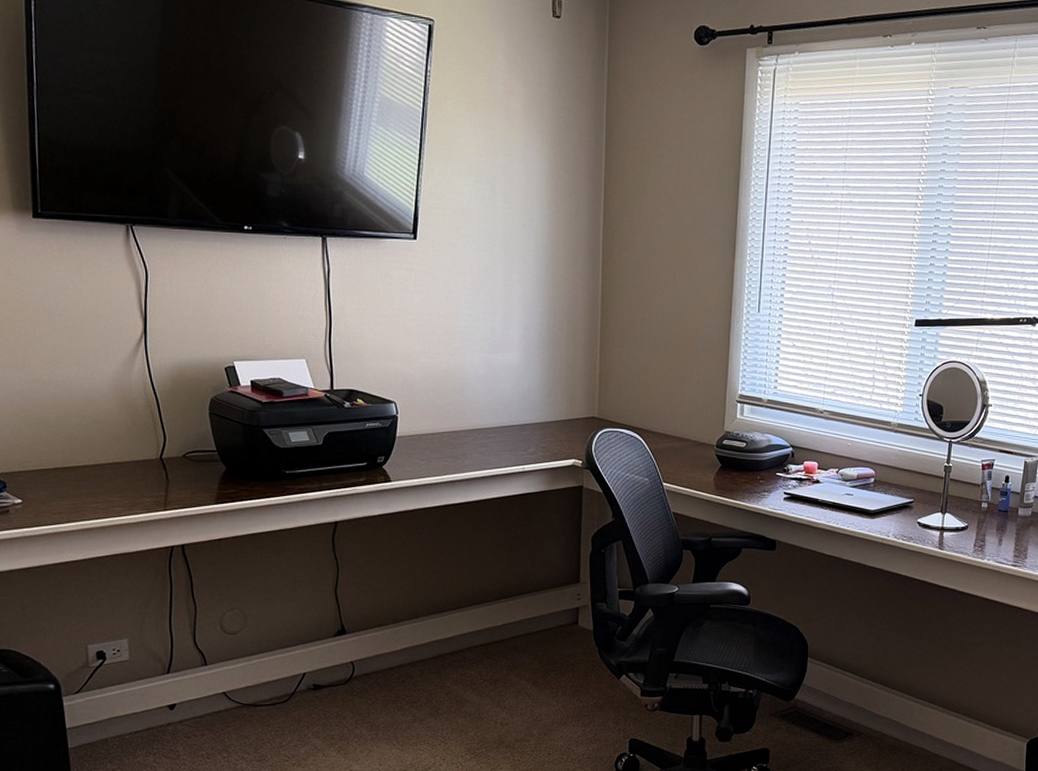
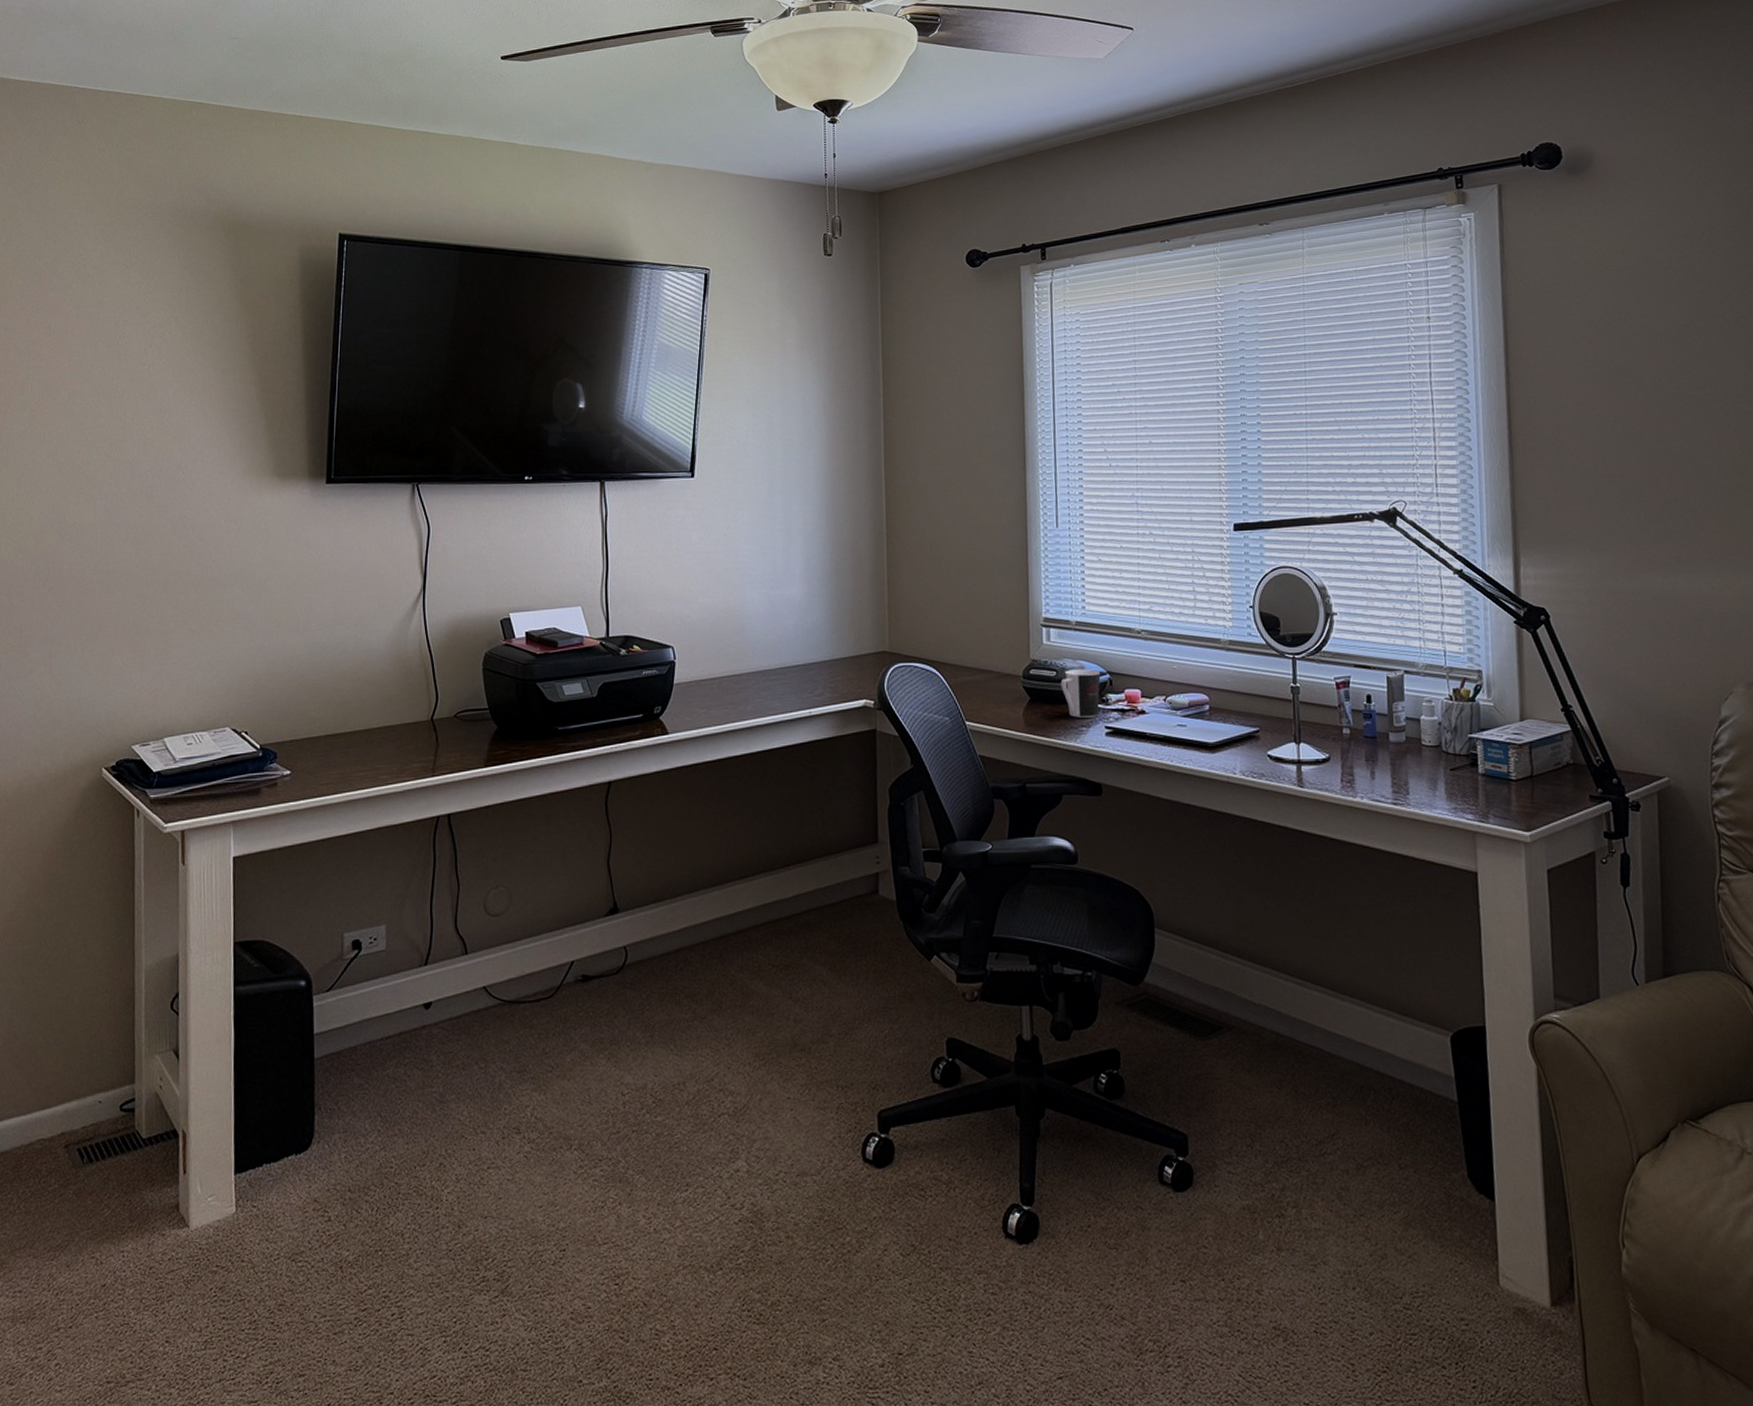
coffee cup: none [749,442,785,484] -> present [1060,669,1101,718]

